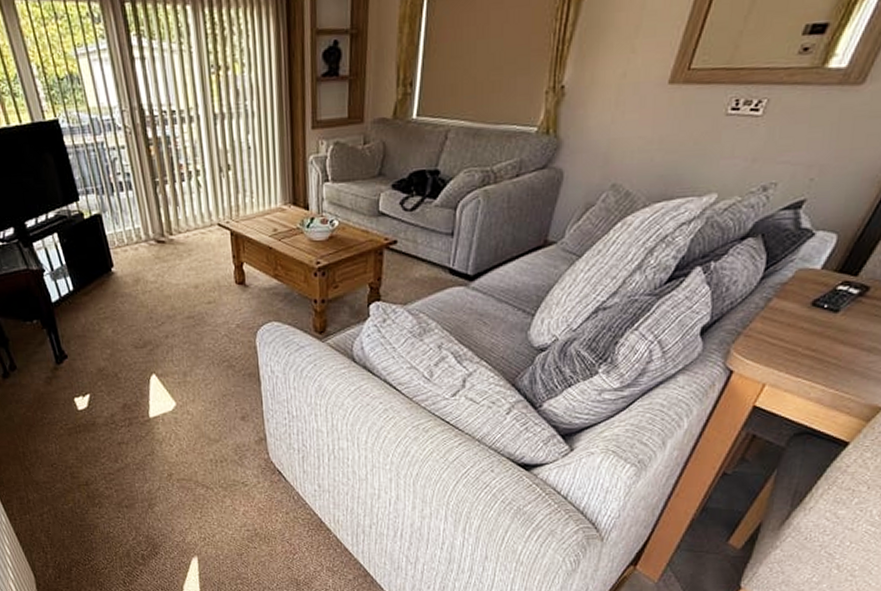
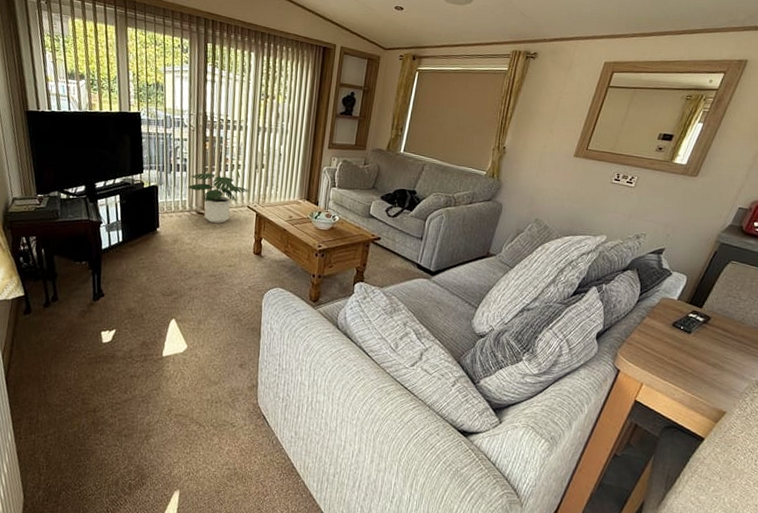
potted plant: none [138,187,216,252] -> present [188,173,249,223]

